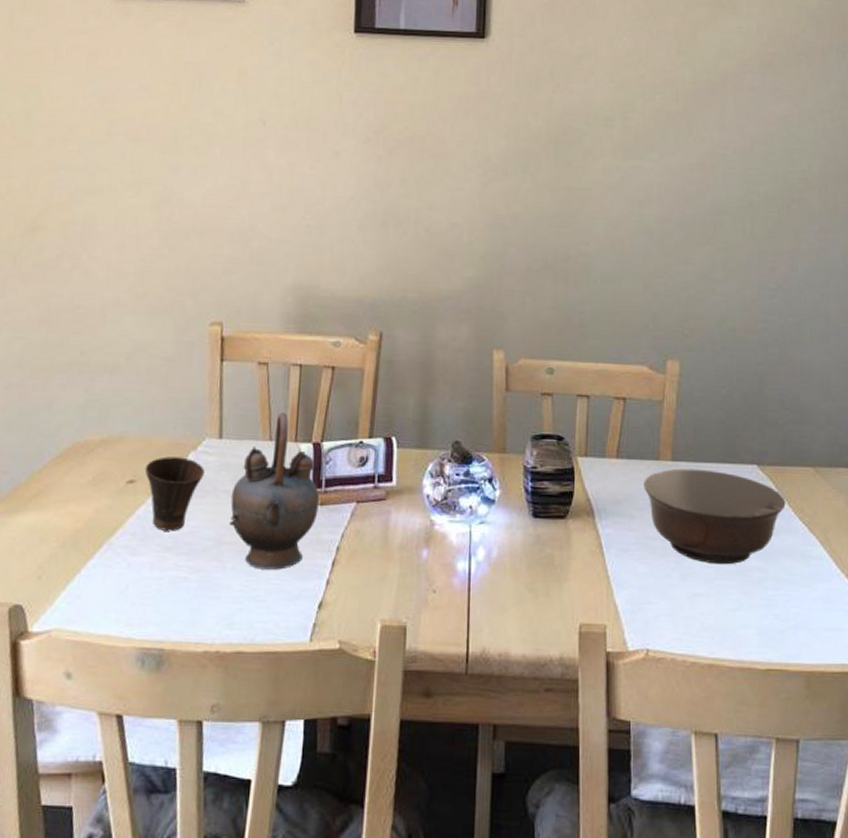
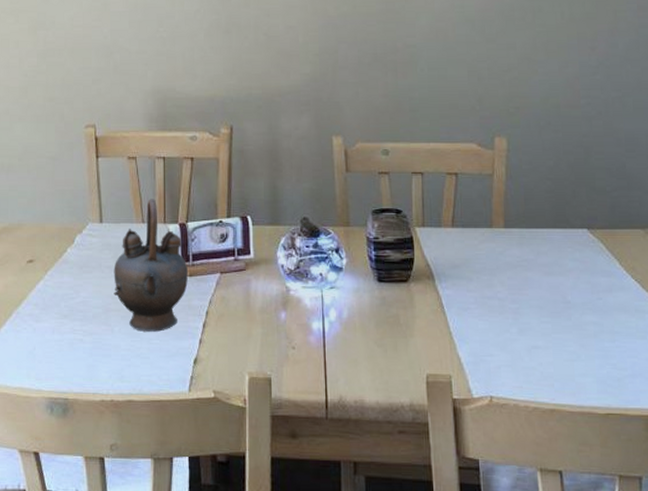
cup: present [144,456,205,531] -> none [41,239,90,301]
bowl: present [644,468,786,565] -> none [479,234,617,320]

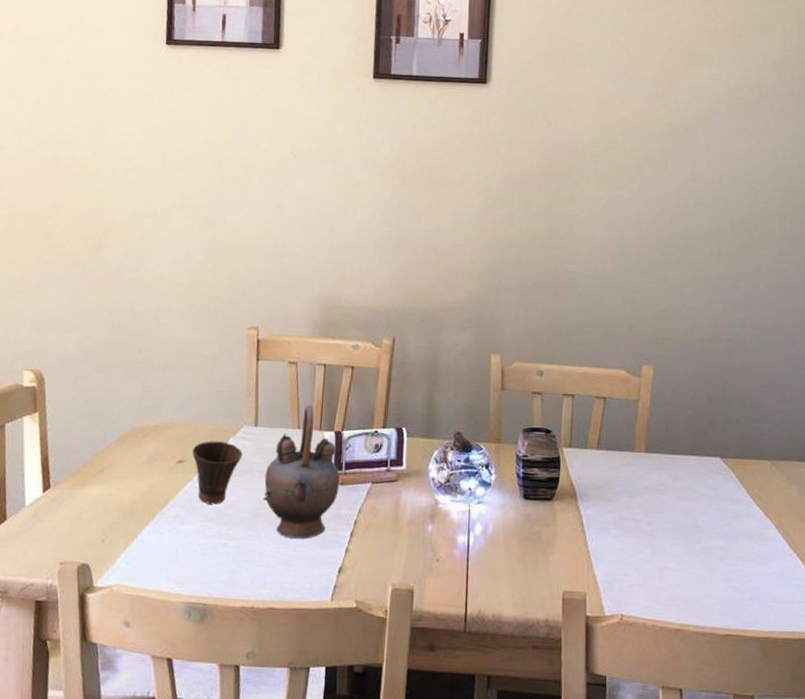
cup: none [41,239,90,301] -> present [192,441,243,504]

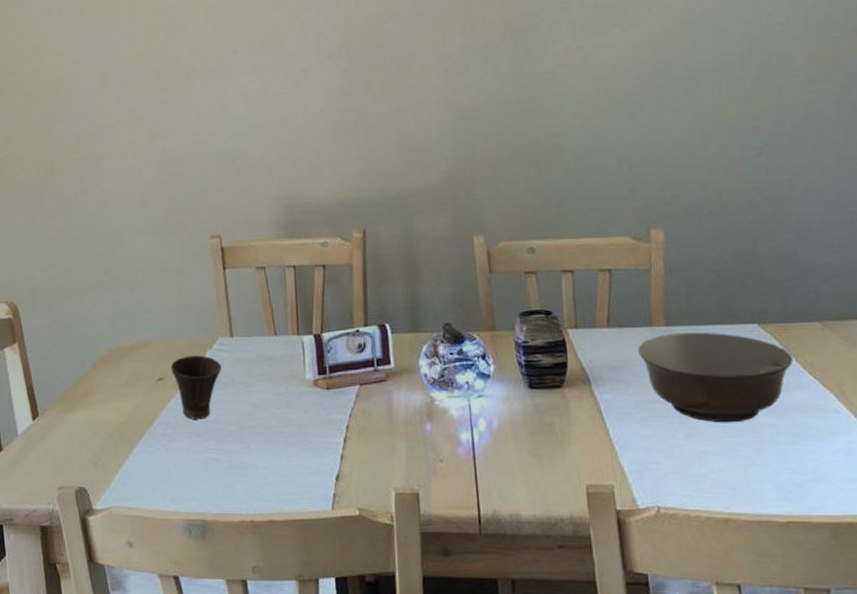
teapot: present [263,405,341,539] -> none [247,309,326,449]
bowl: none [620,459,745,544] -> present [638,332,793,423]

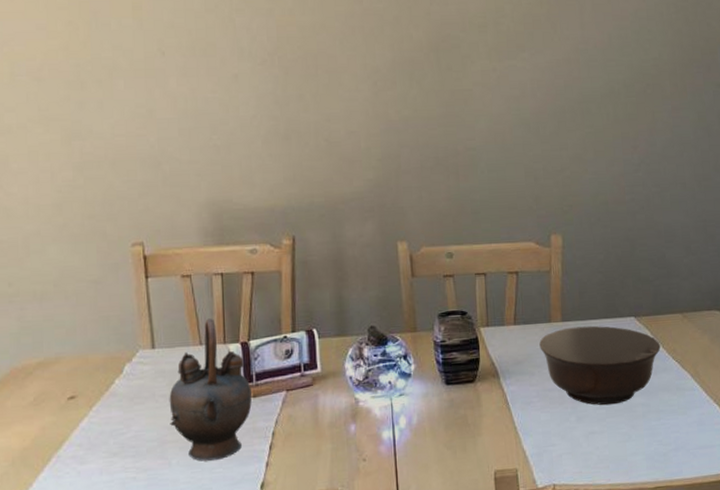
cup: present [170,355,222,420] -> none [84,369,141,439]
teapot: none [247,309,326,449] -> present [169,318,253,462]

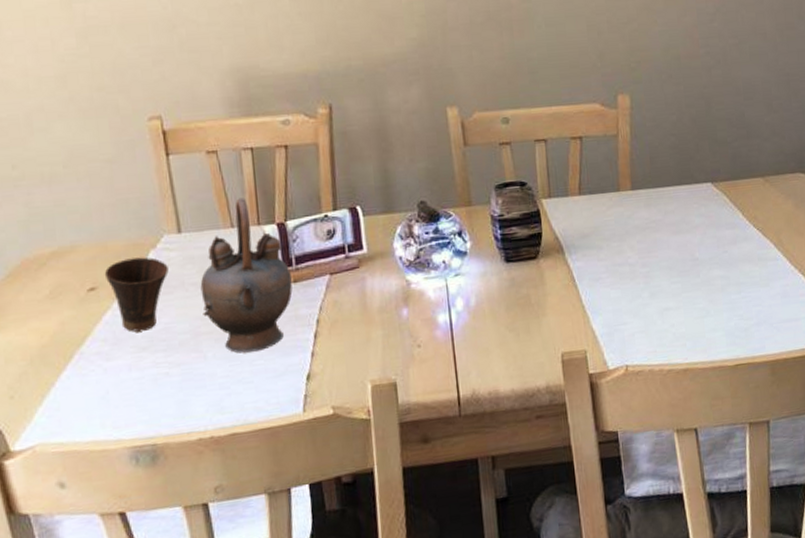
cup: none [84,369,141,439] -> present [104,257,169,332]
bowl: present [539,326,661,406] -> none [607,193,740,280]

